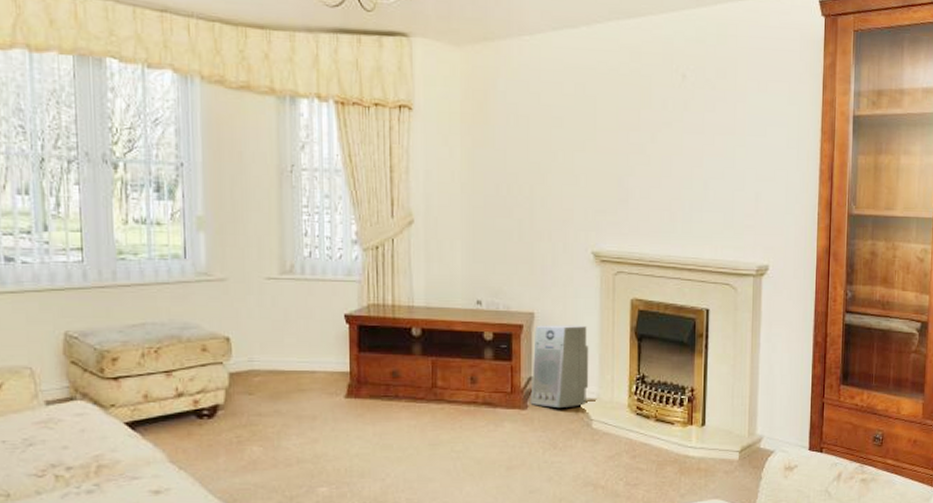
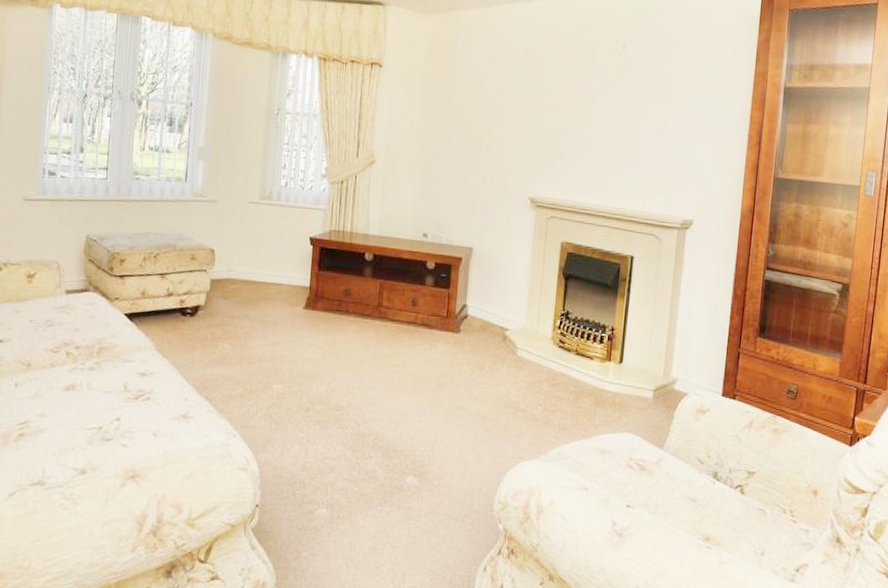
air purifier: present [530,325,589,408] -> none [463,259,520,335]

